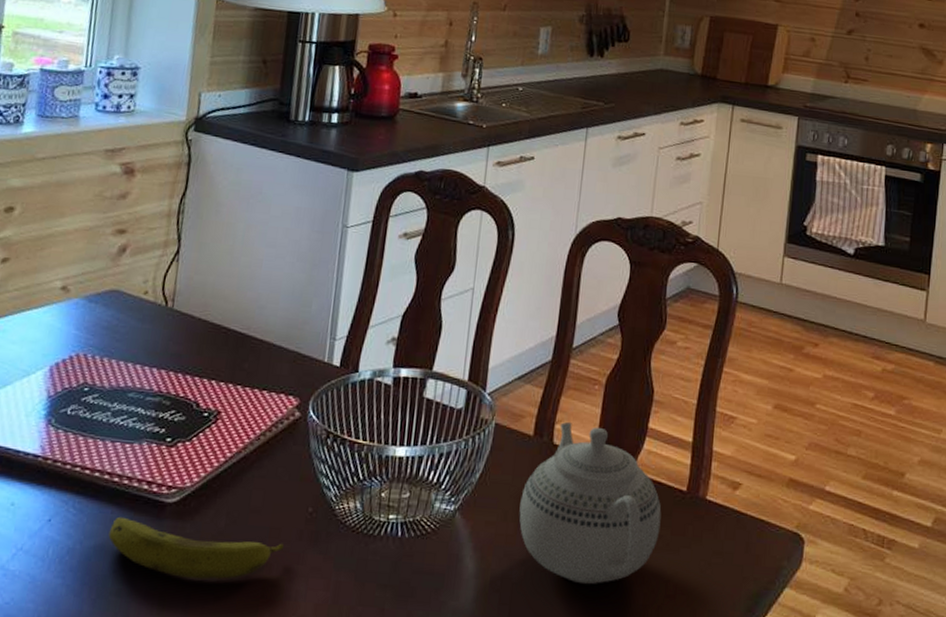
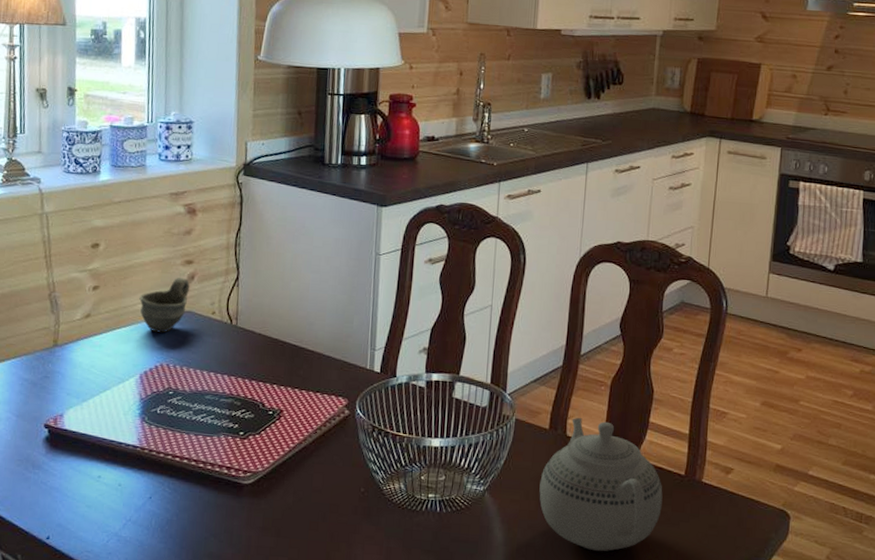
cup: none [57,250,120,316] -> present [139,278,190,333]
fruit: present [108,516,285,580] -> none [198,495,343,545]

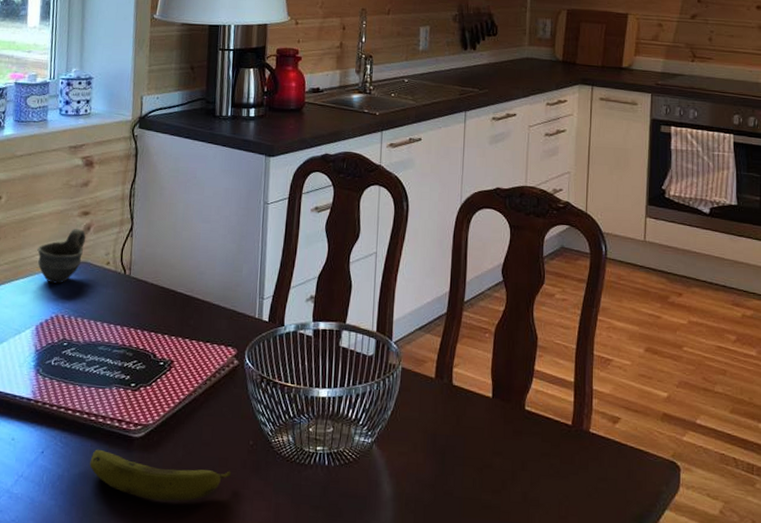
fruit: none [198,495,343,545] -> present [89,449,232,501]
teapot: present [539,417,663,552] -> none [427,365,551,507]

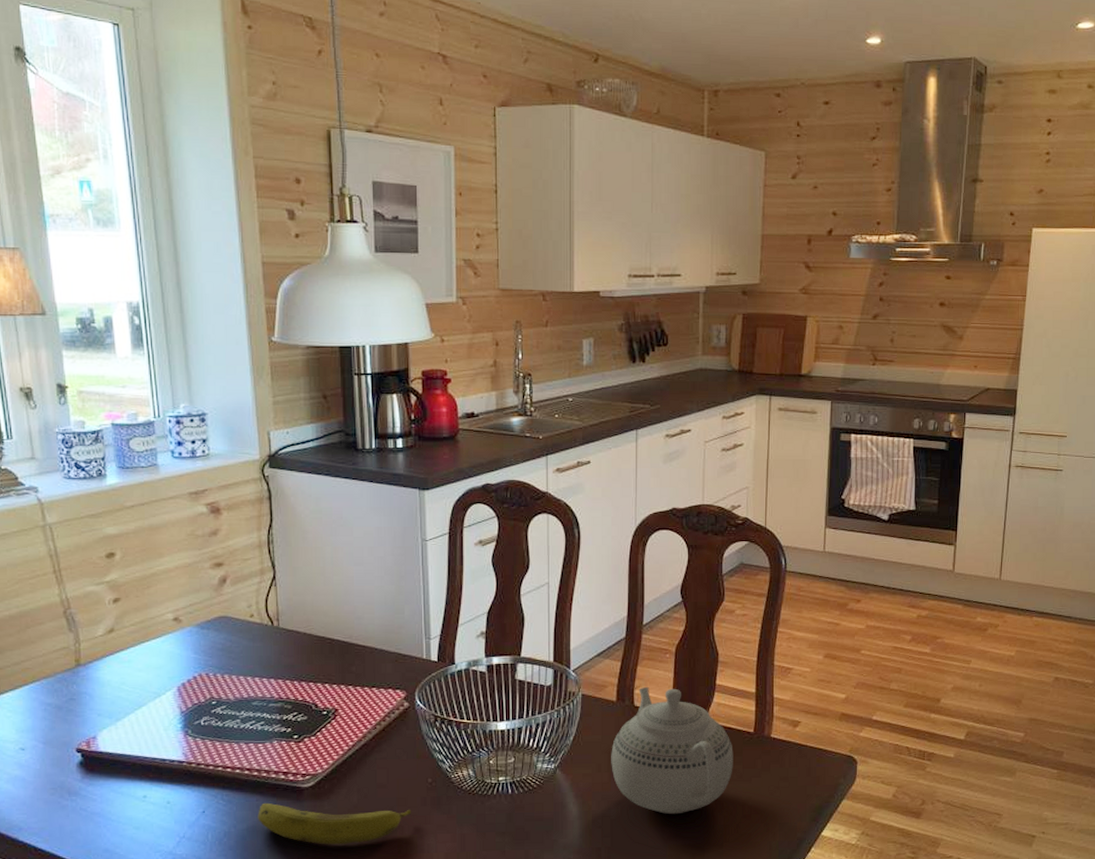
cup: present [37,229,86,284] -> none [167,582,222,642]
teapot: none [427,365,551,507] -> present [611,686,733,815]

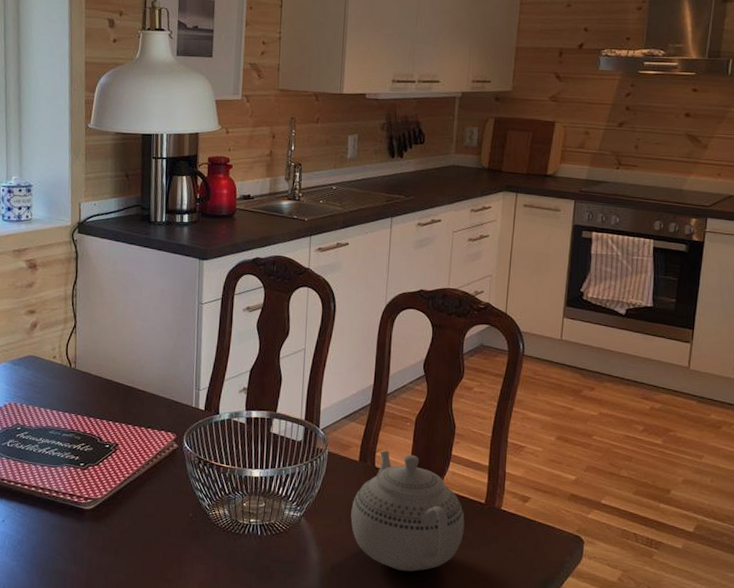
fruit: present [257,802,412,845] -> none [46,519,174,563]

